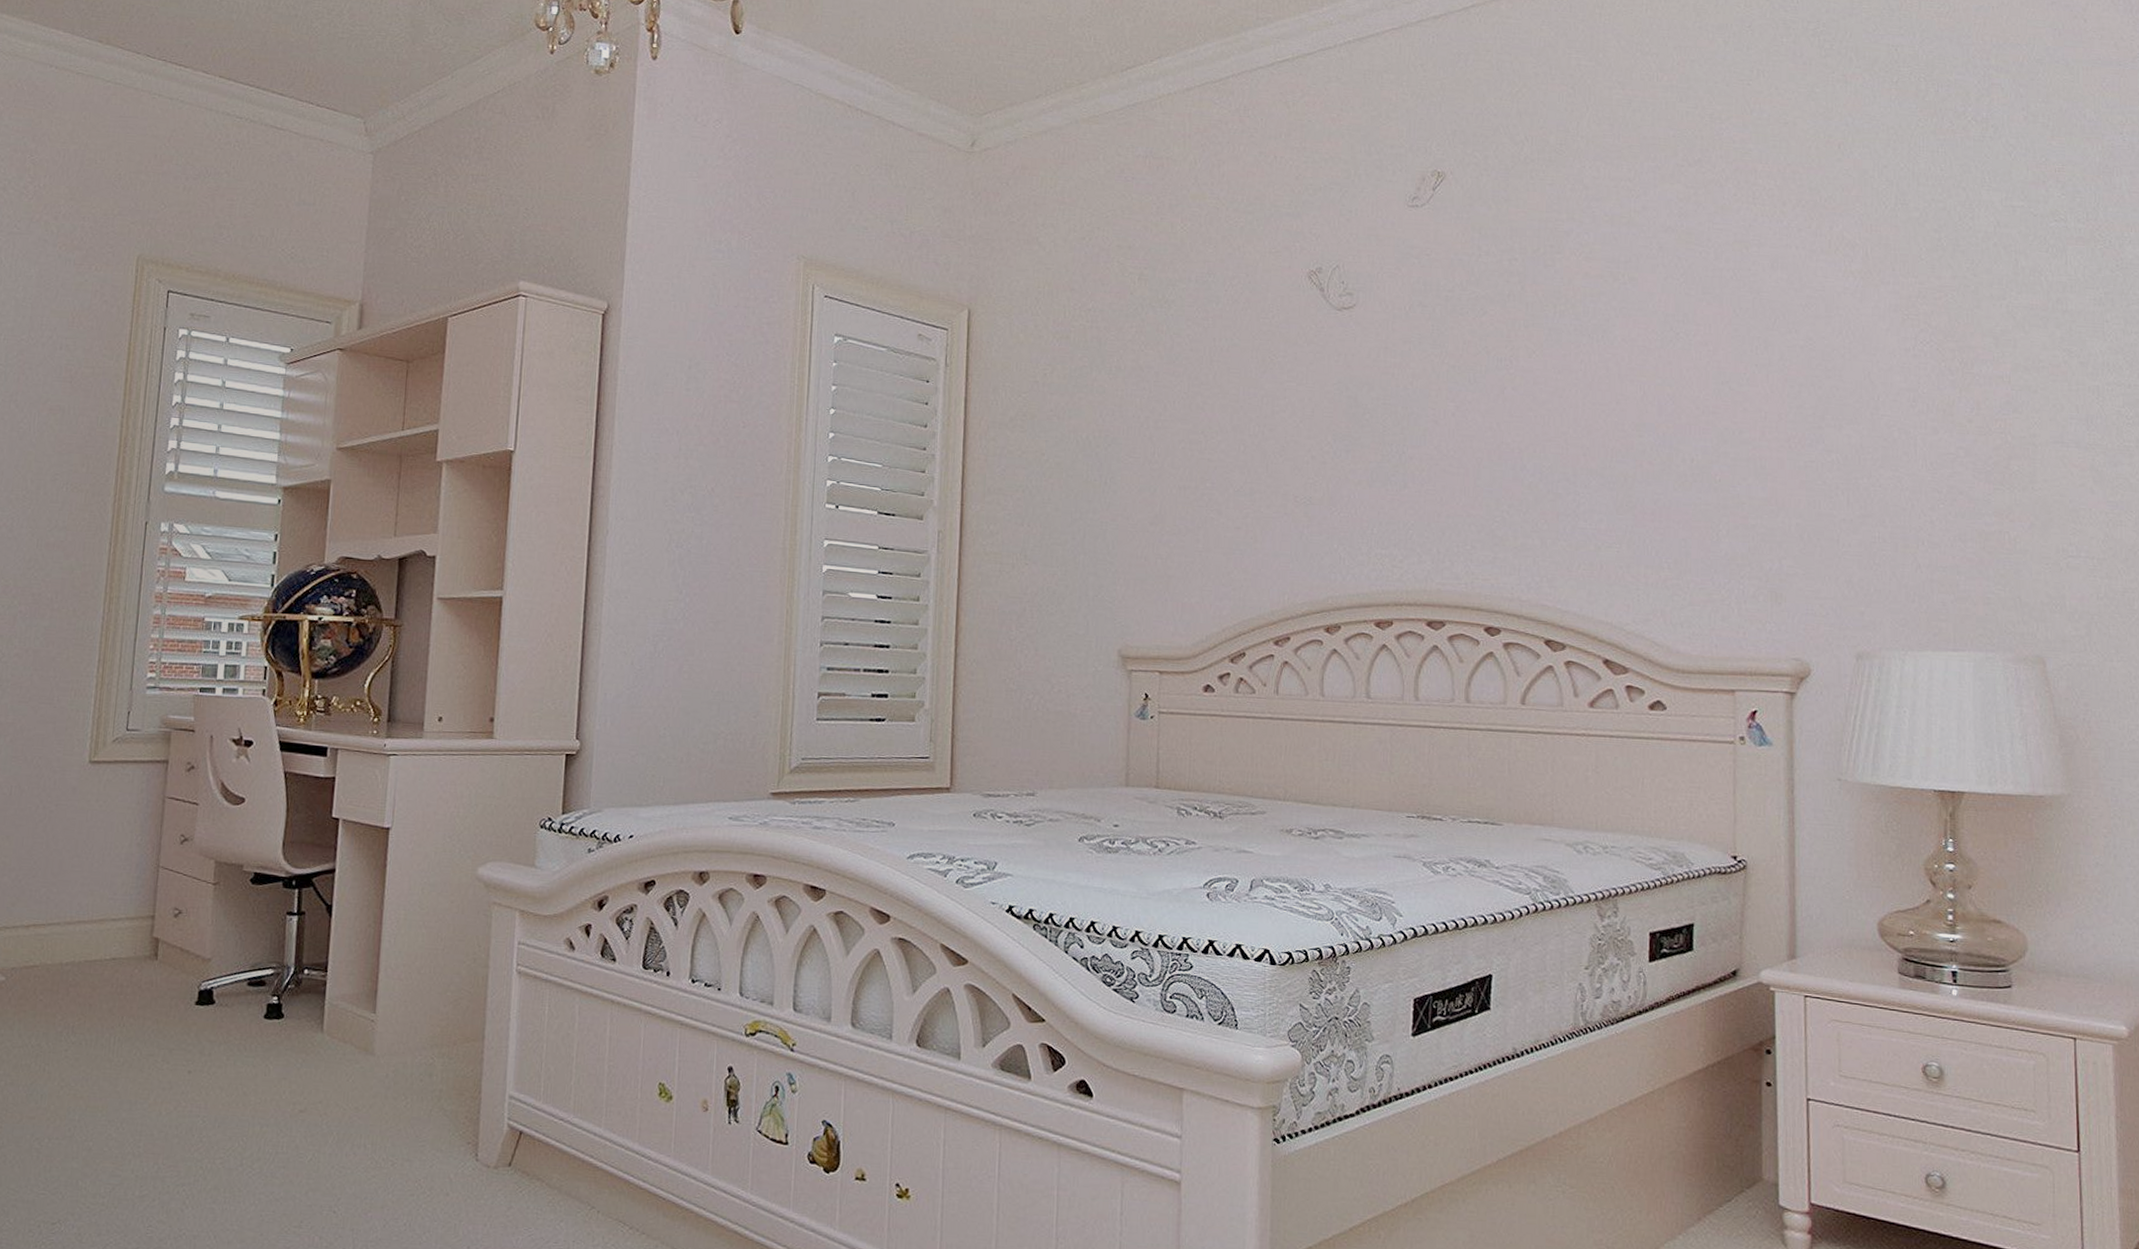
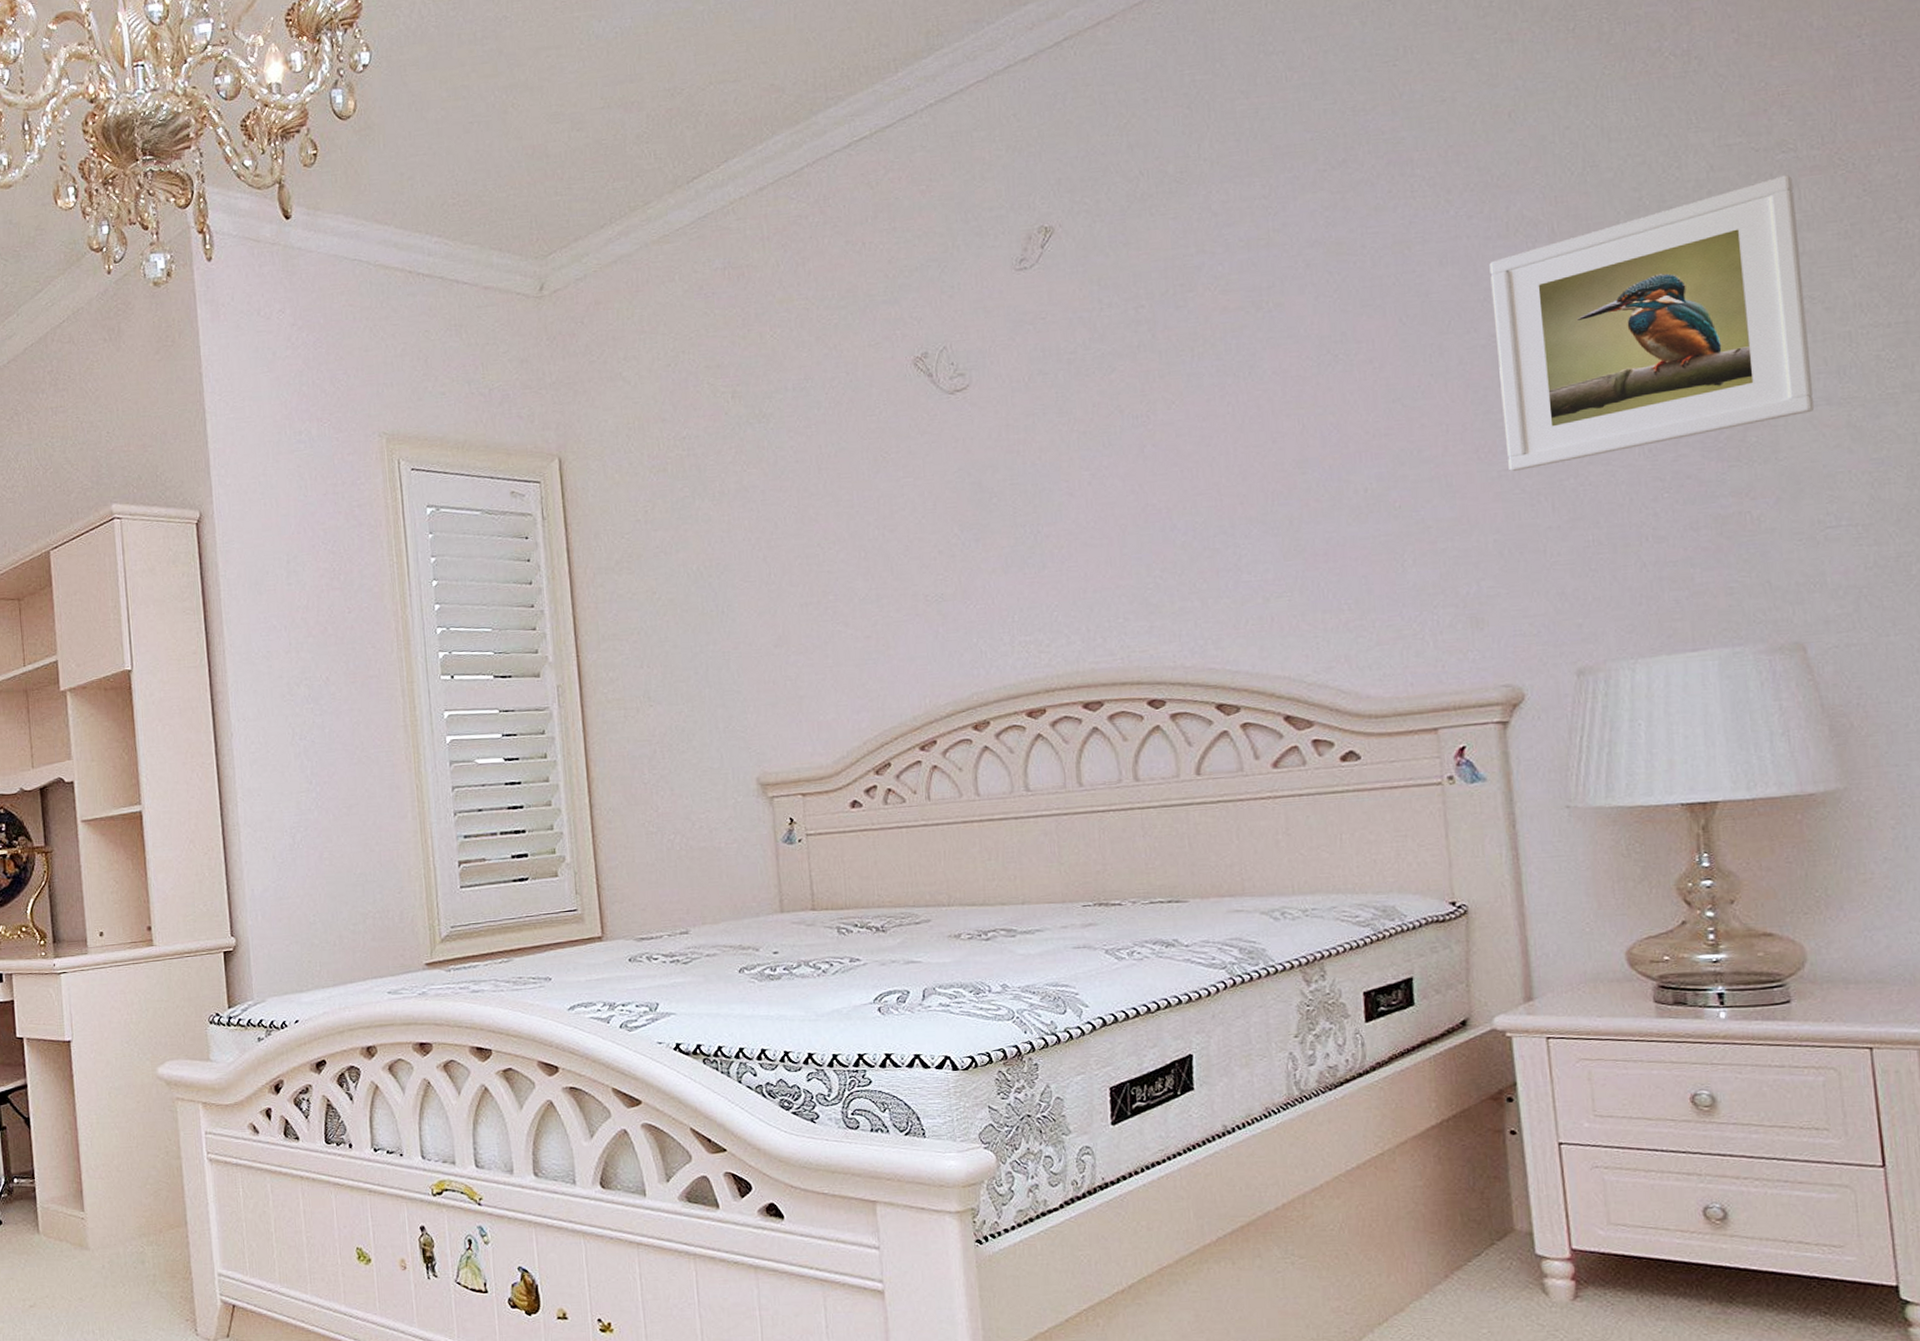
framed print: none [1812,241,2066,465] -> present [1489,175,1815,472]

